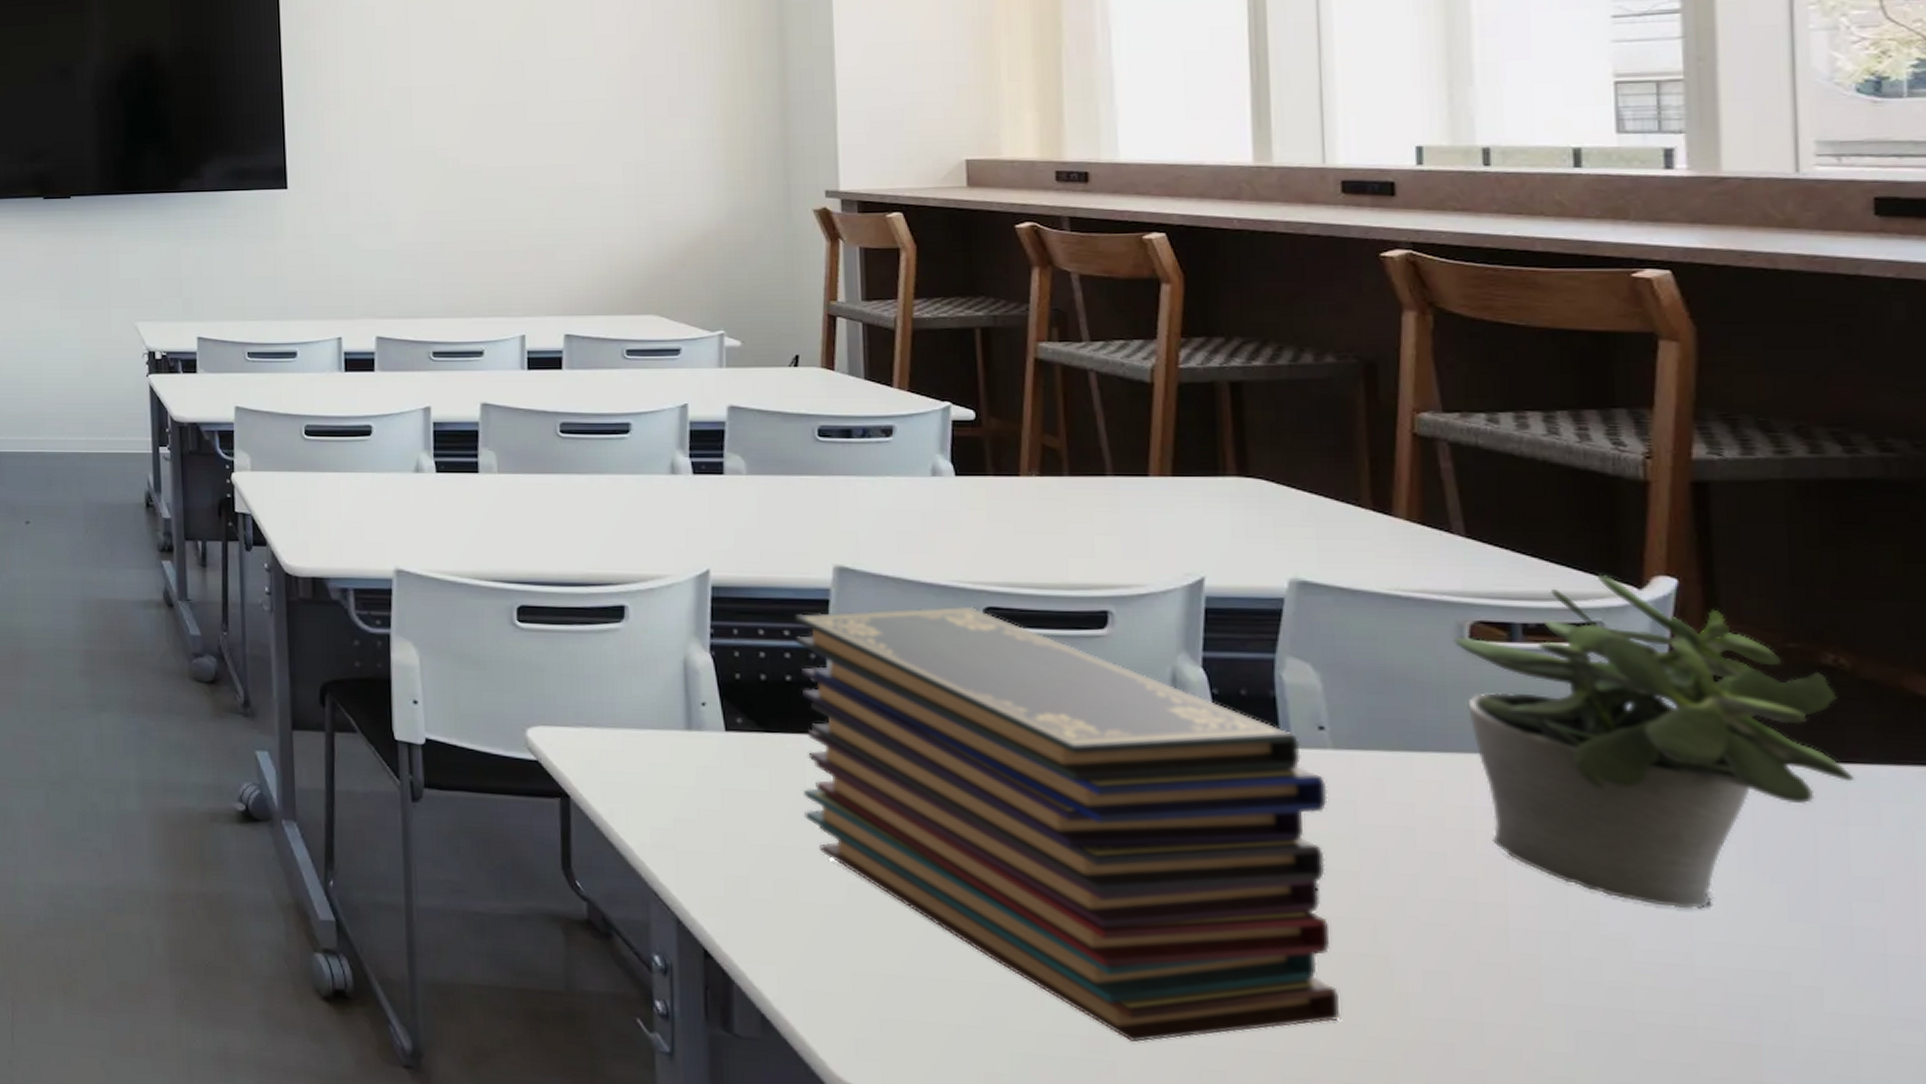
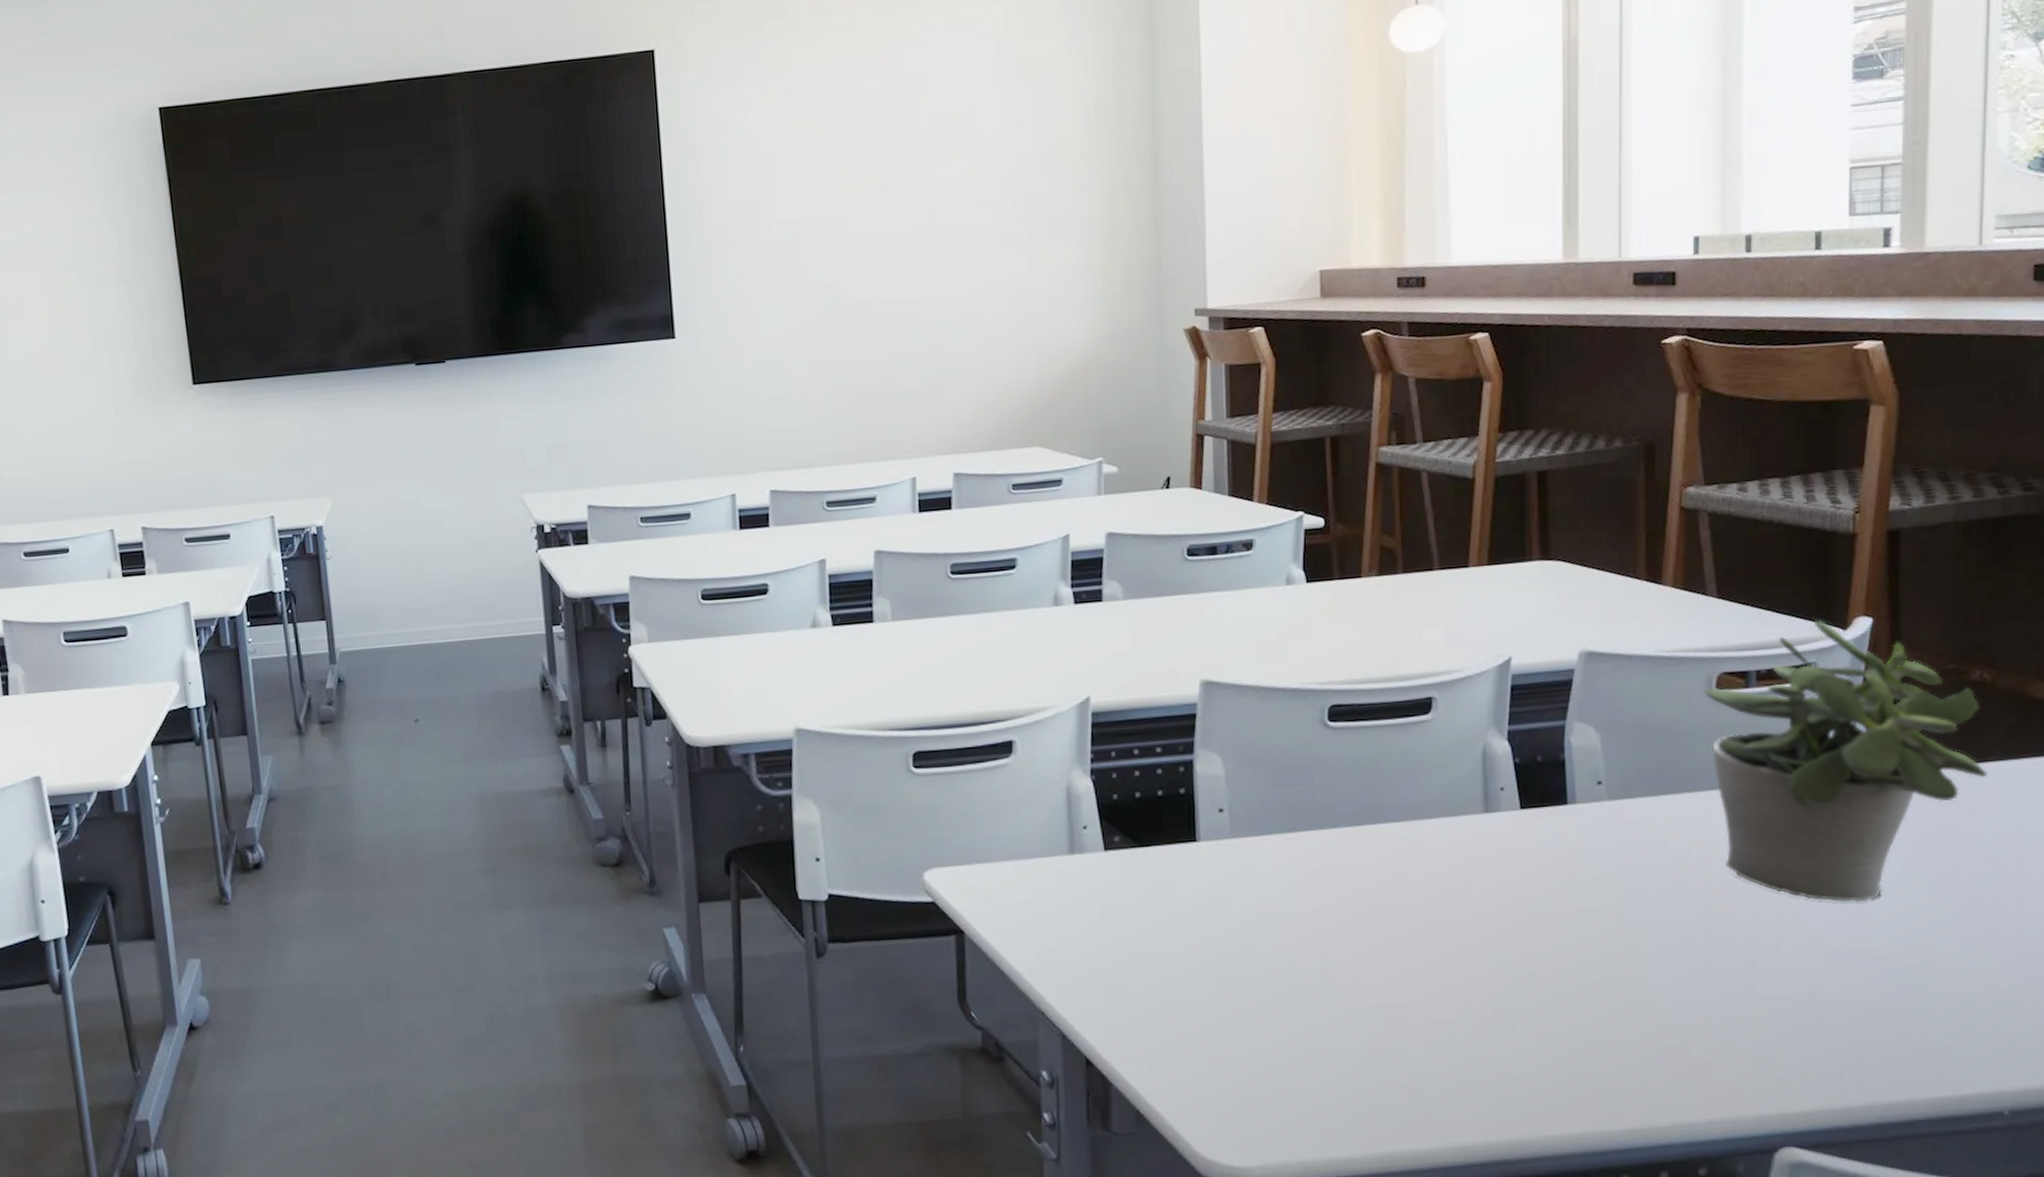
book stack: present [795,605,1341,1042] -> none [1166,705,1605,1084]

